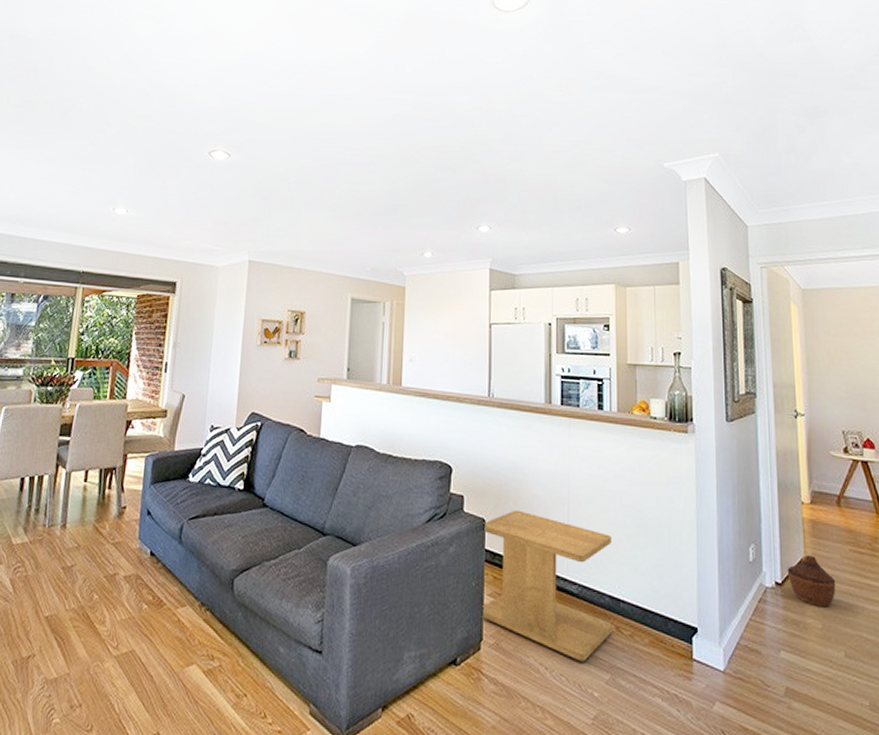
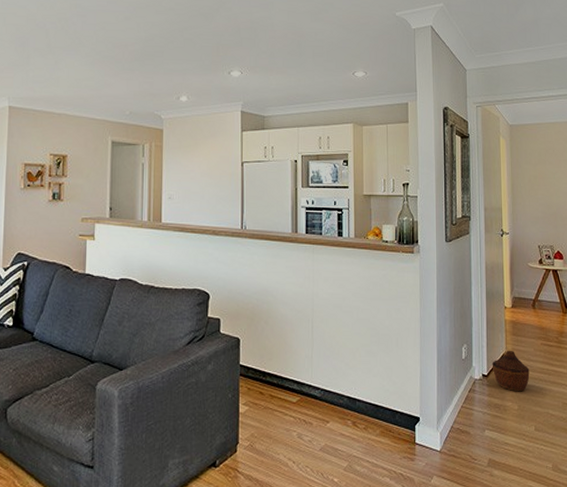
side table: present [481,510,613,662] -> none [237,328,351,454]

